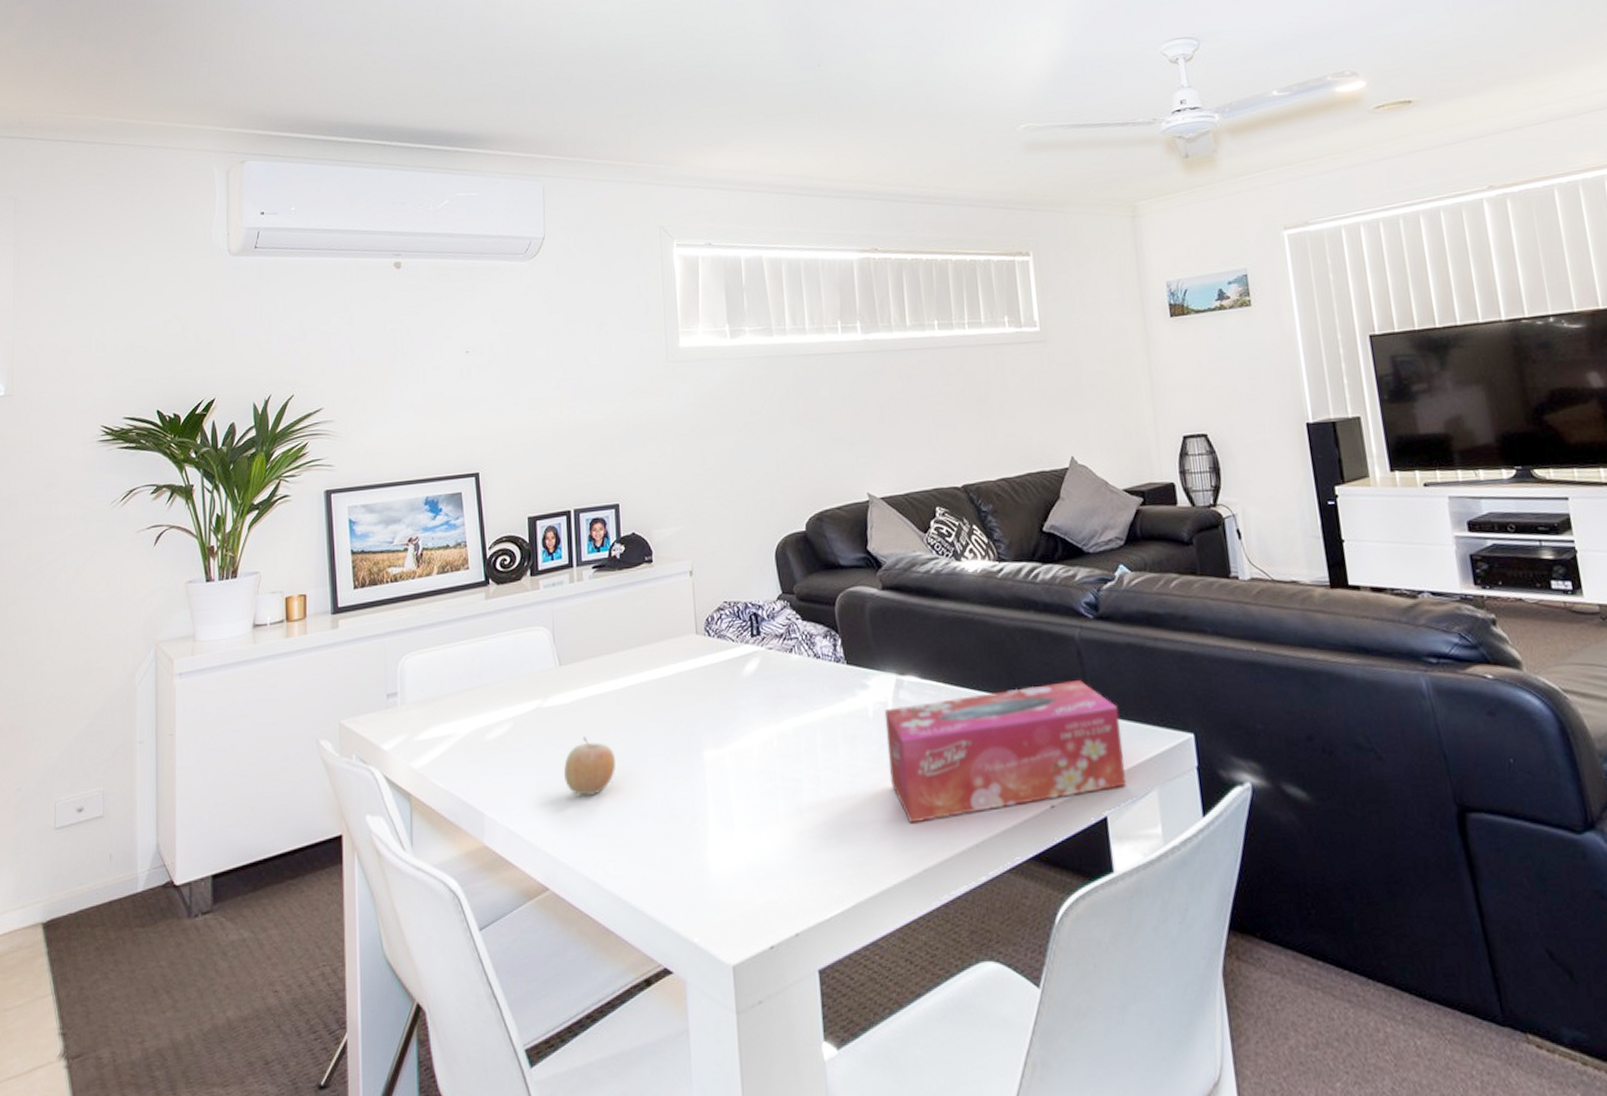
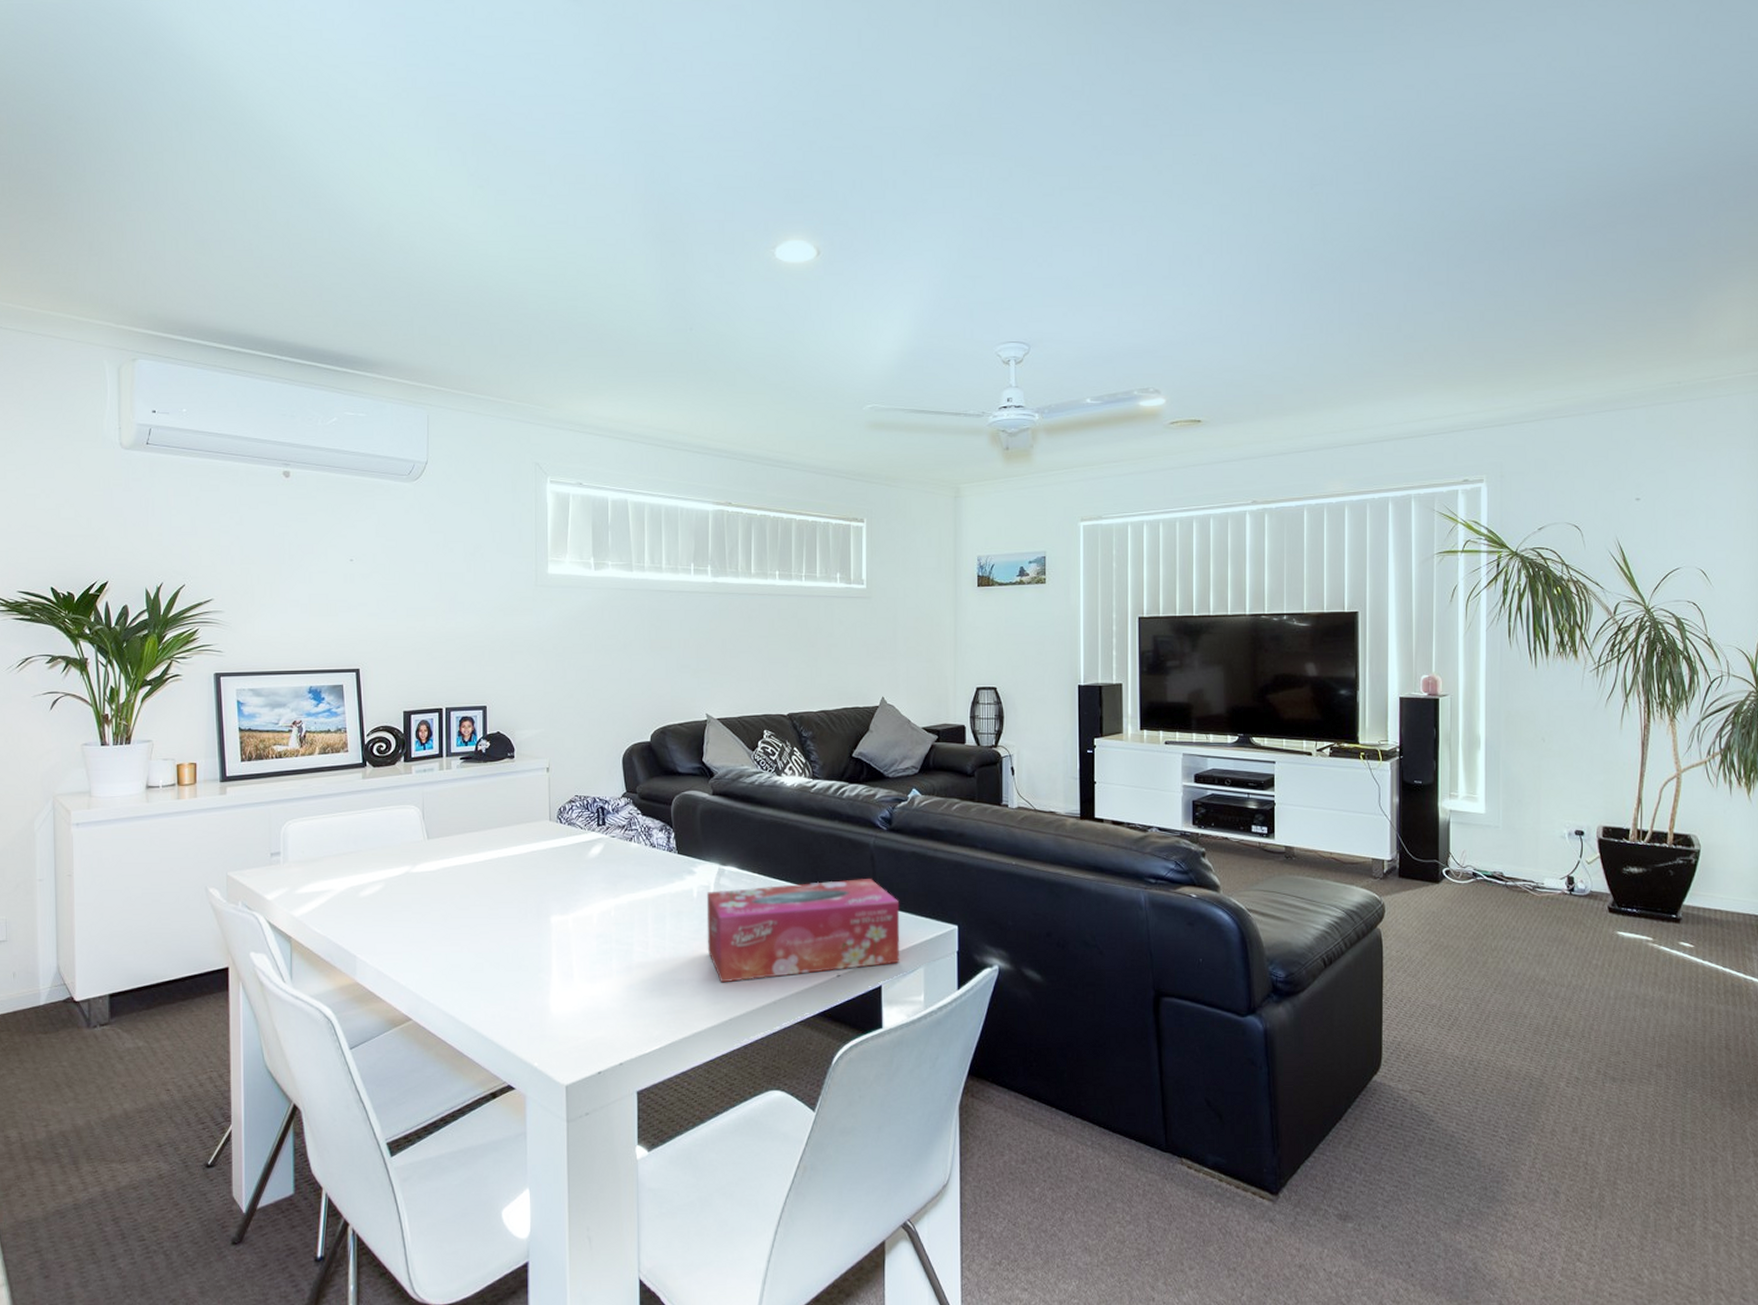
fruit: present [563,736,616,796] -> none [427,898,475,947]

